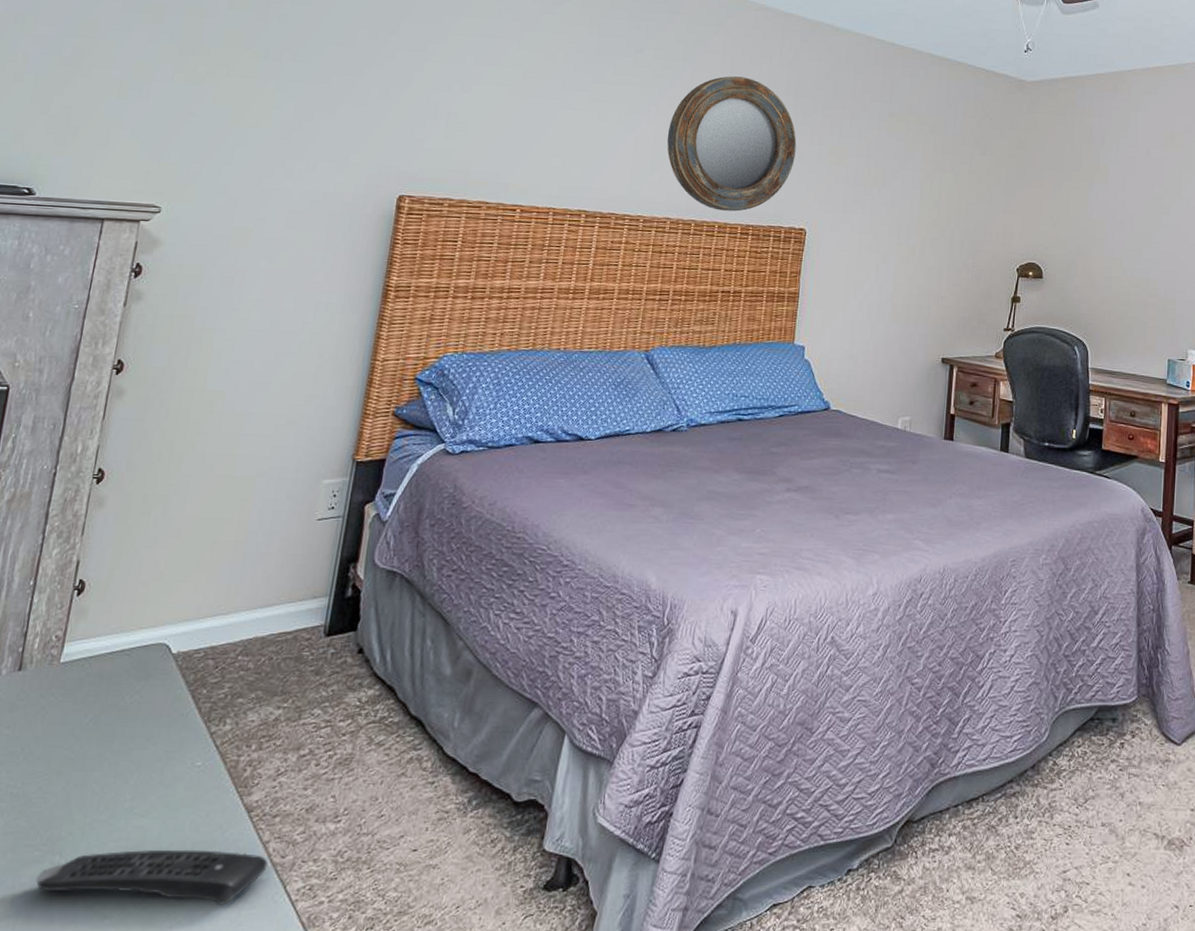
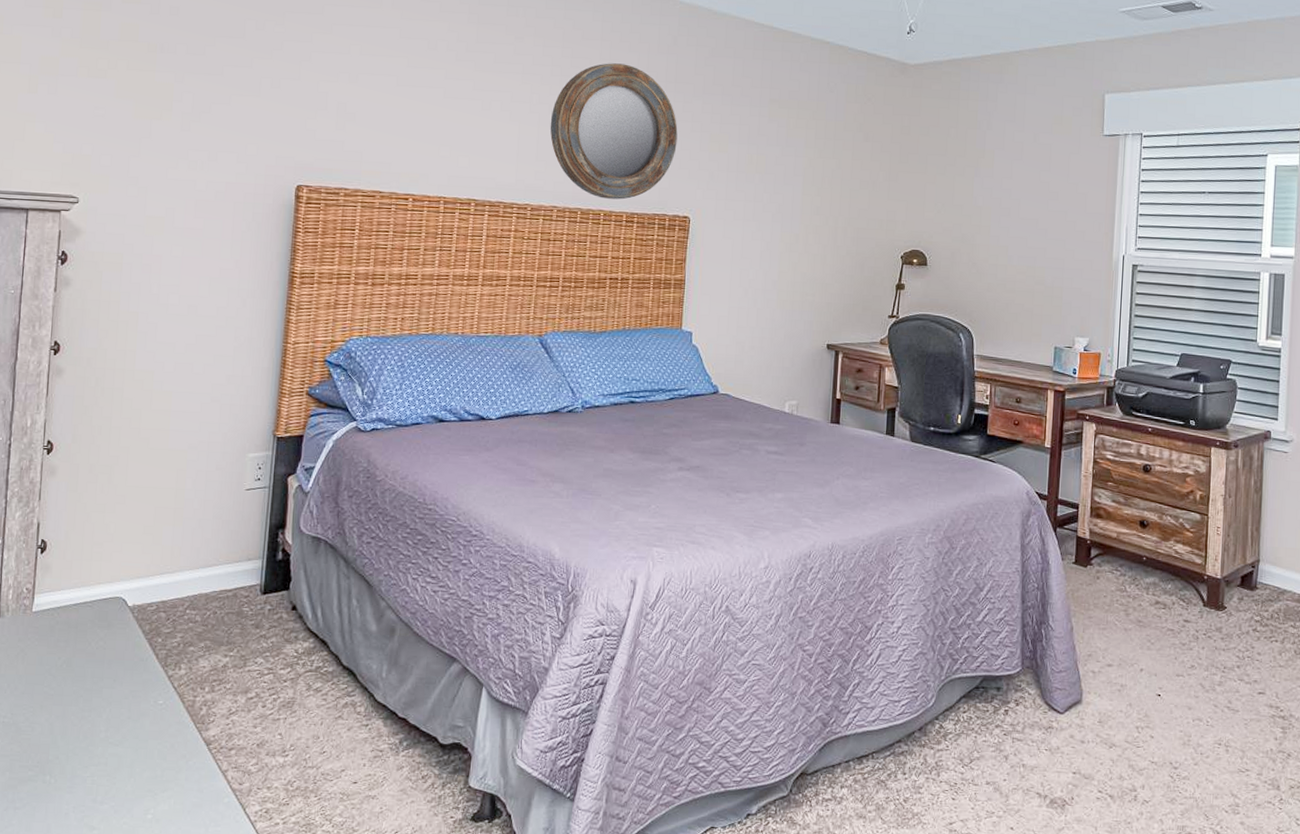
remote control: present [35,849,268,906] -> none [32,773,228,823]

